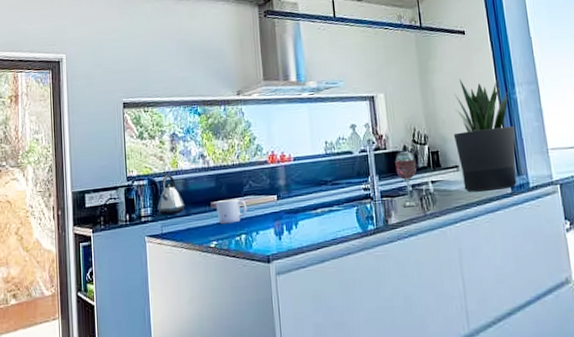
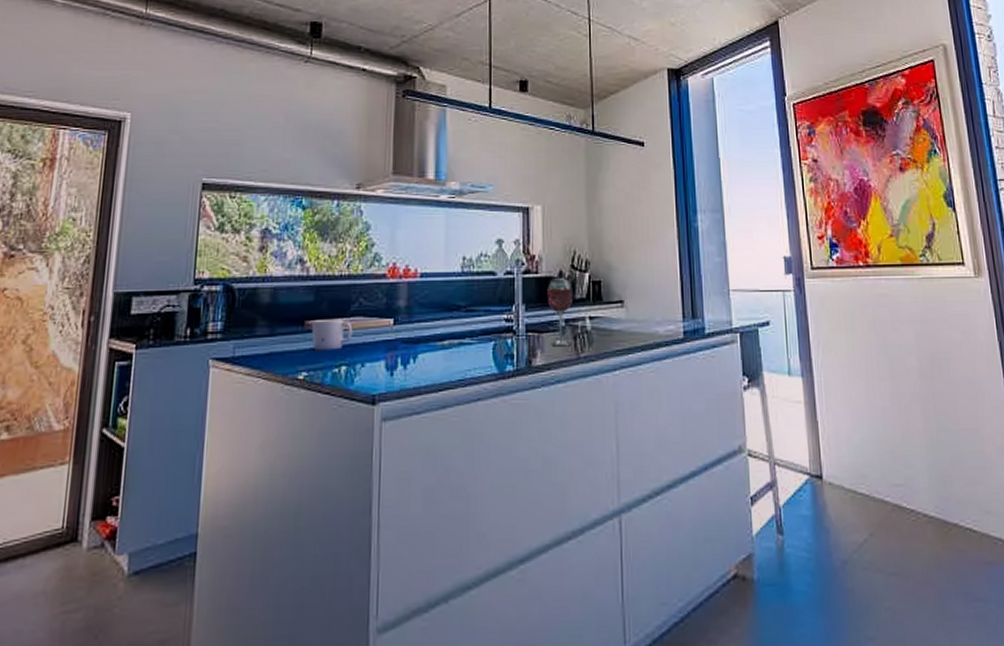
kettle: present [157,174,185,215] -> none [232,280,270,333]
planter: present [453,78,517,192] -> none [620,197,693,334]

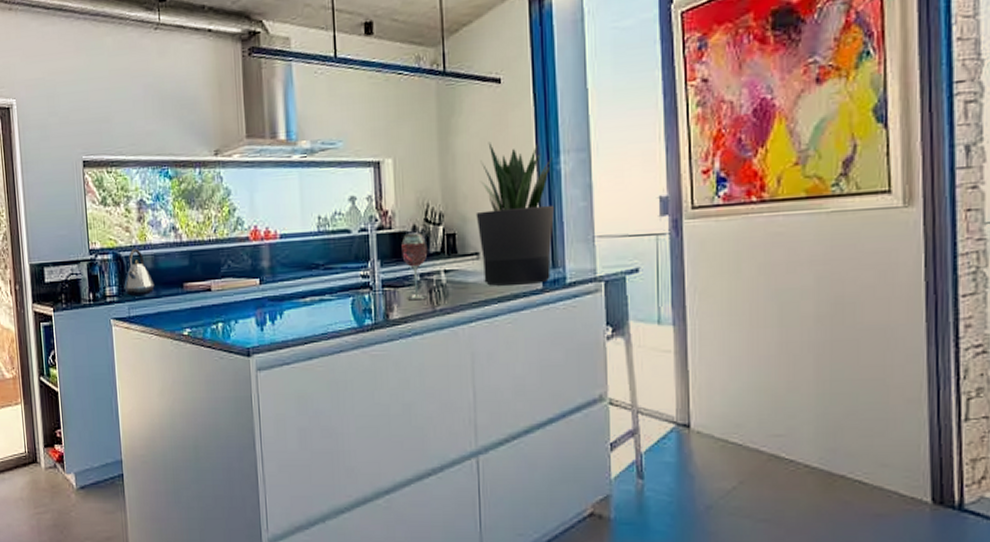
kettle: none [232,280,270,333] -> present [124,248,155,296]
mug: present [311,318,353,351] -> none [188,280,225,310]
planter: none [620,197,693,334] -> present [476,141,554,286]

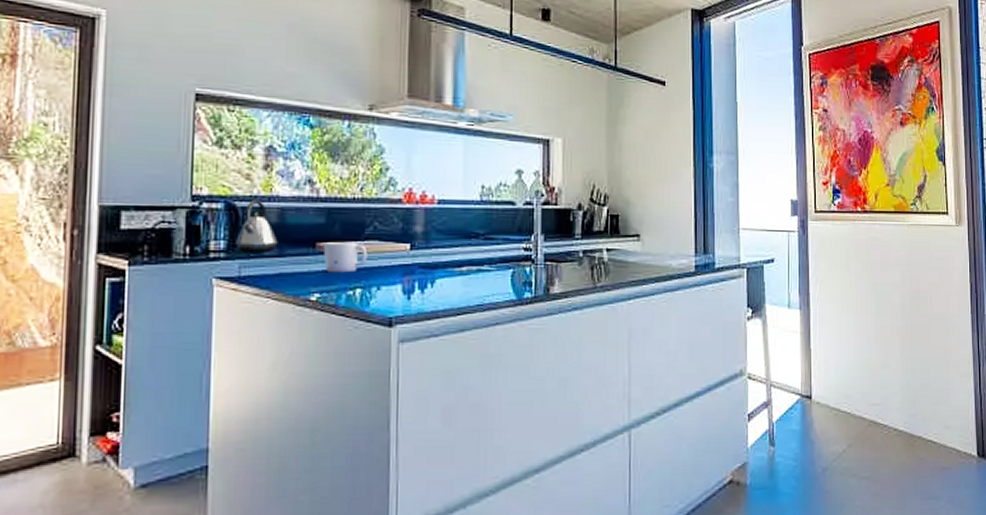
mug: none [188,280,225,310] -> present [323,241,368,273]
wineglass: present [401,232,428,301] -> none [566,211,592,276]
planter: present [476,141,554,286] -> none [638,135,707,267]

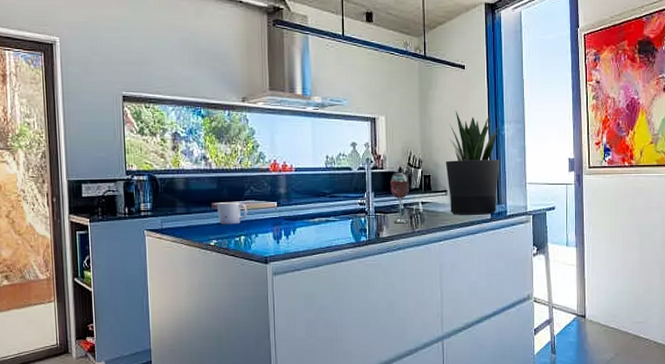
kettle: present [236,199,278,253] -> none [158,172,186,211]
wineglass: none [566,211,592,276] -> present [390,173,410,224]
planter: none [638,135,707,267] -> present [445,110,500,215]

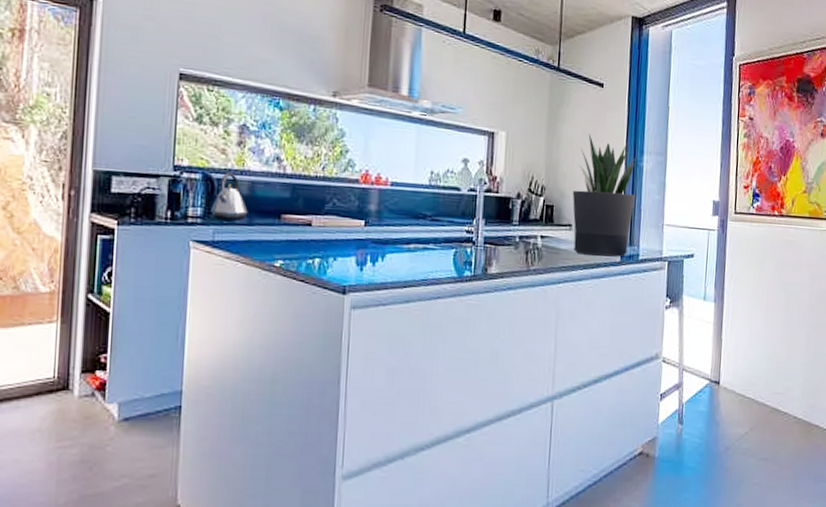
kettle: none [158,172,186,211] -> present [211,172,248,221]
mug: present [216,201,248,225] -> none [287,214,327,244]
wineglass: present [390,173,410,224] -> none [505,199,529,259]

